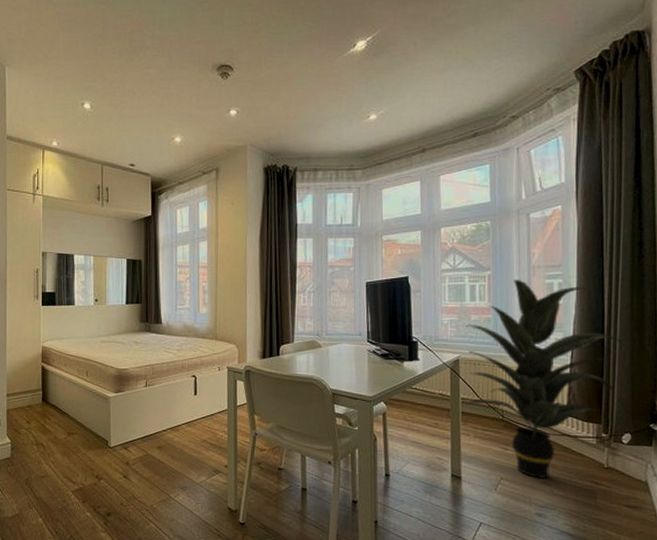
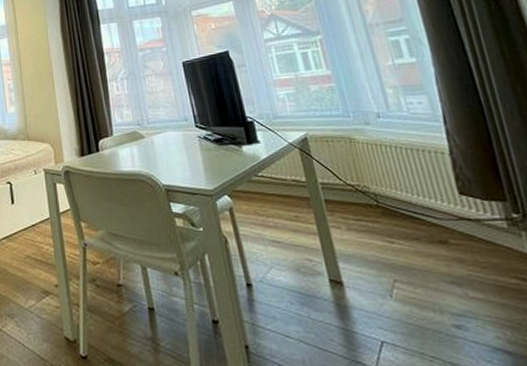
indoor plant: present [462,280,630,480] -> none [302,40,516,279]

